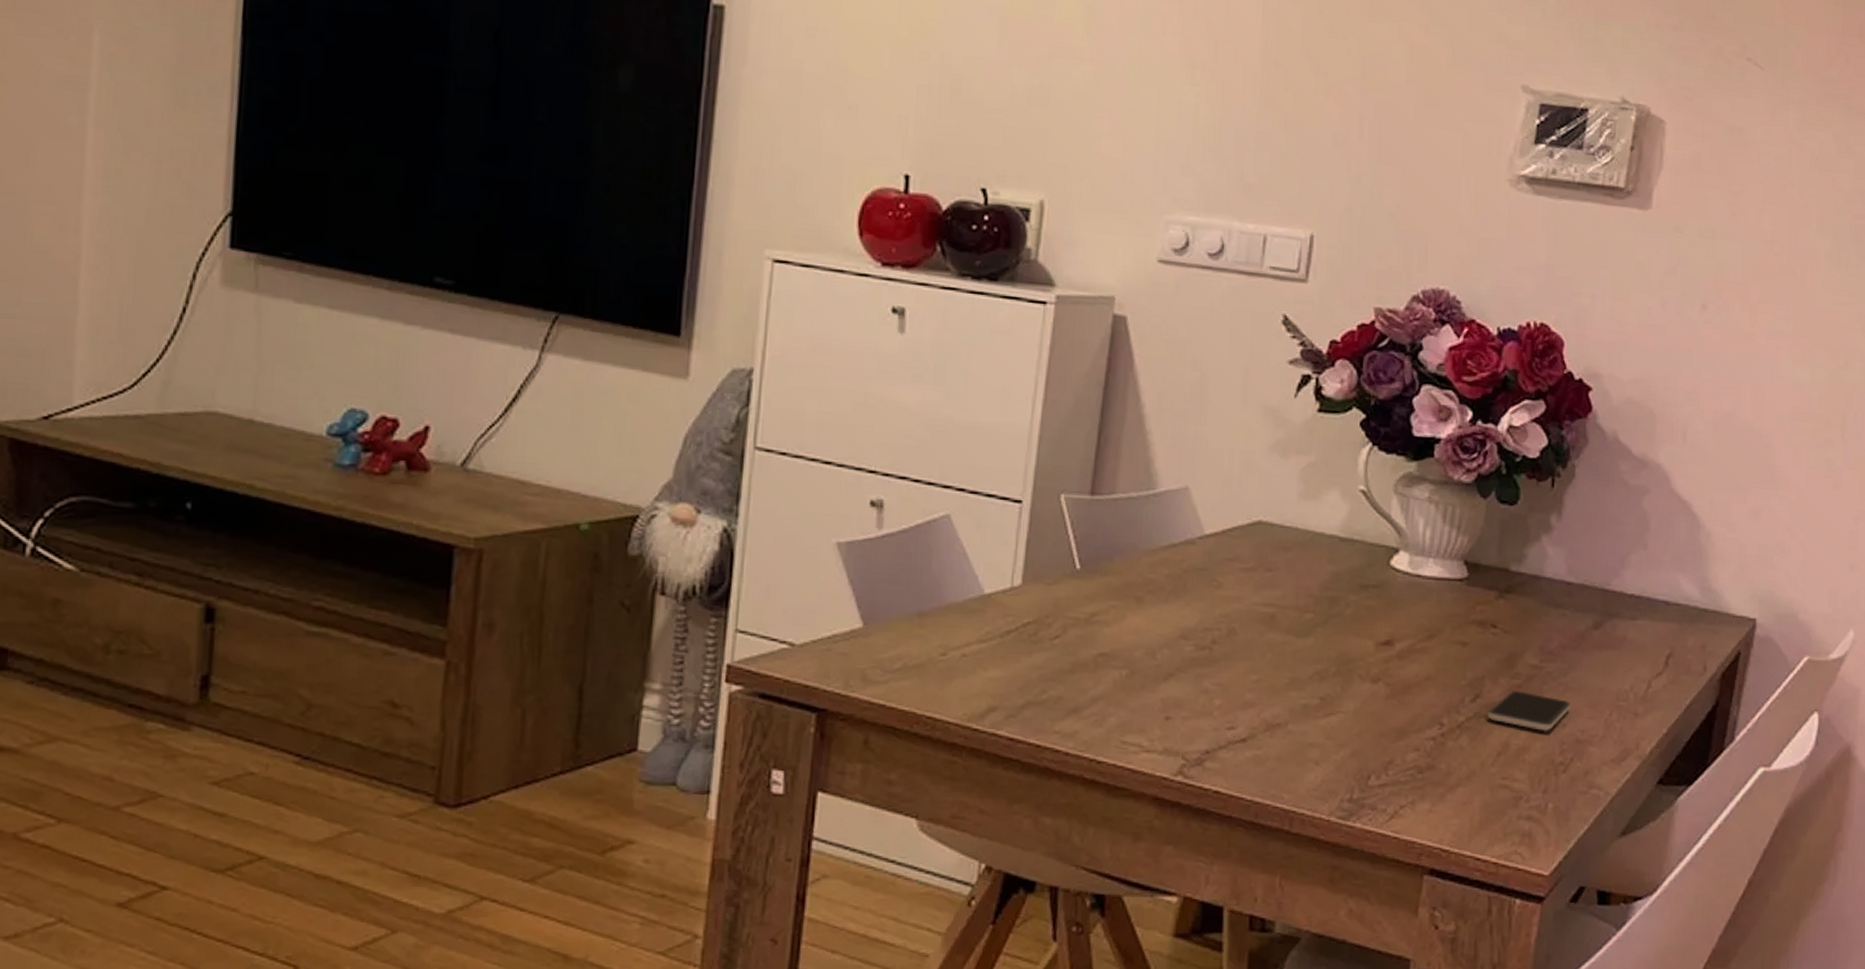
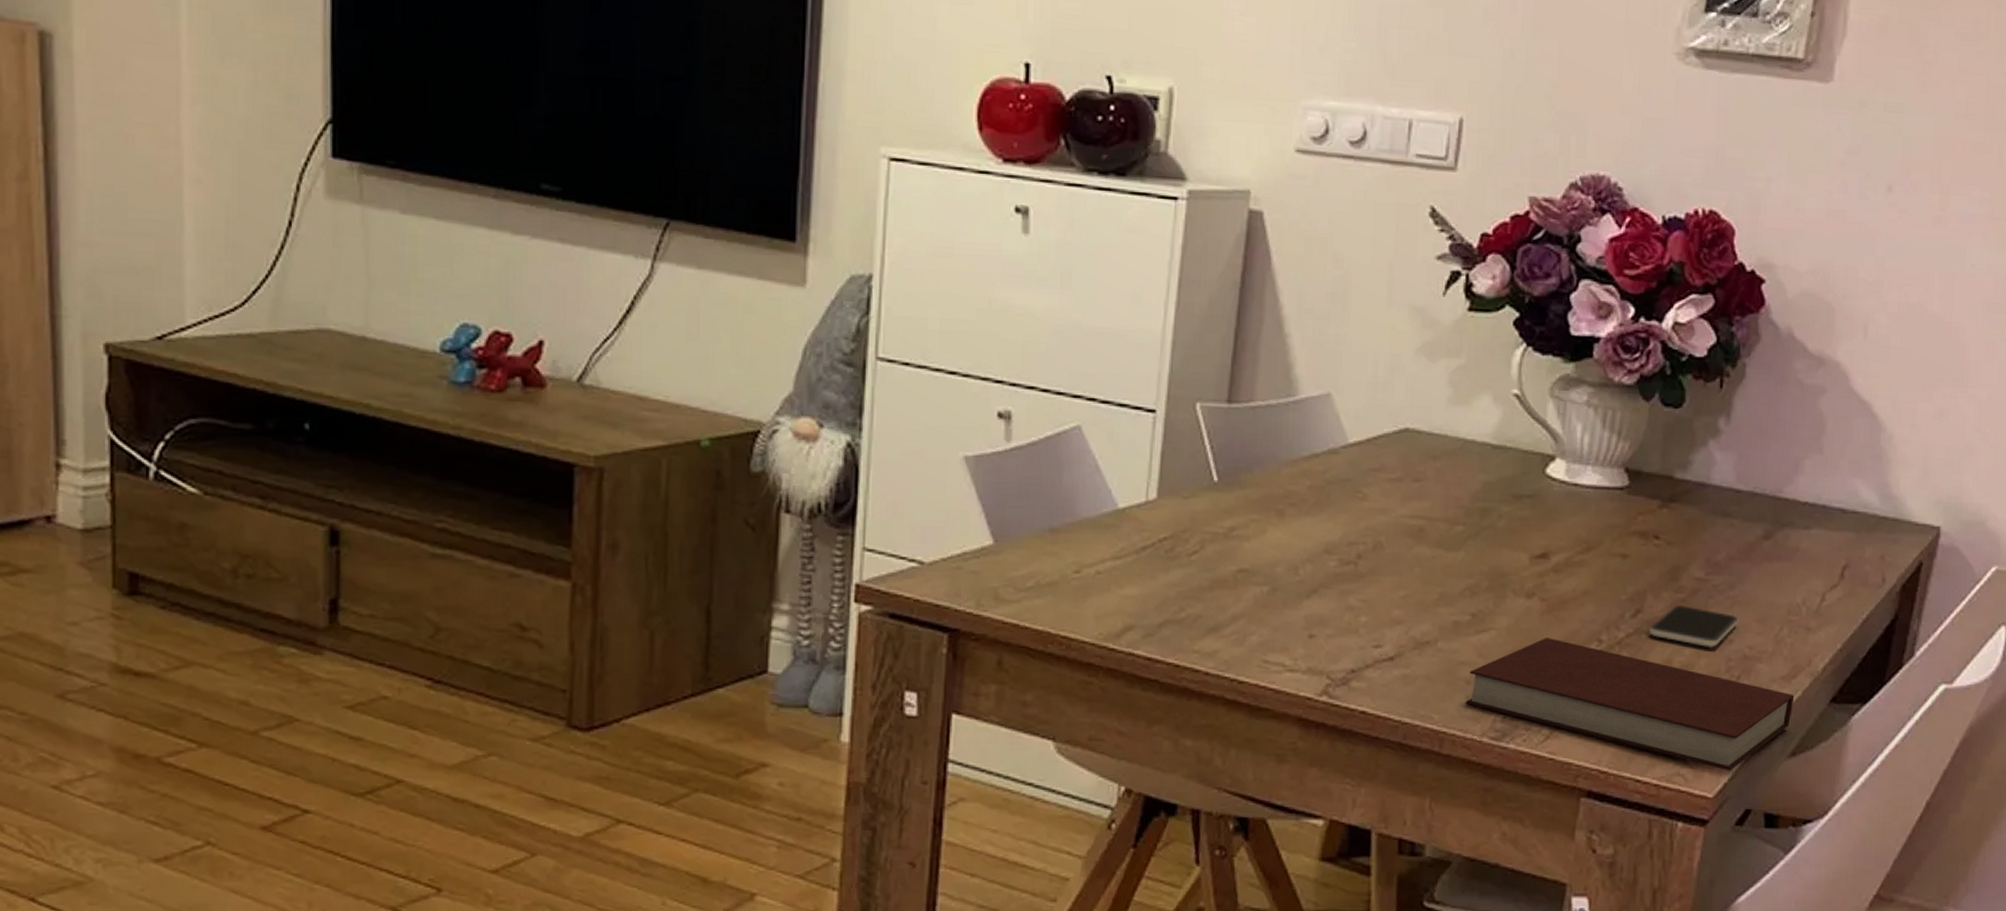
notebook: none [1314,721,1624,850] -> present [1465,638,1795,772]

